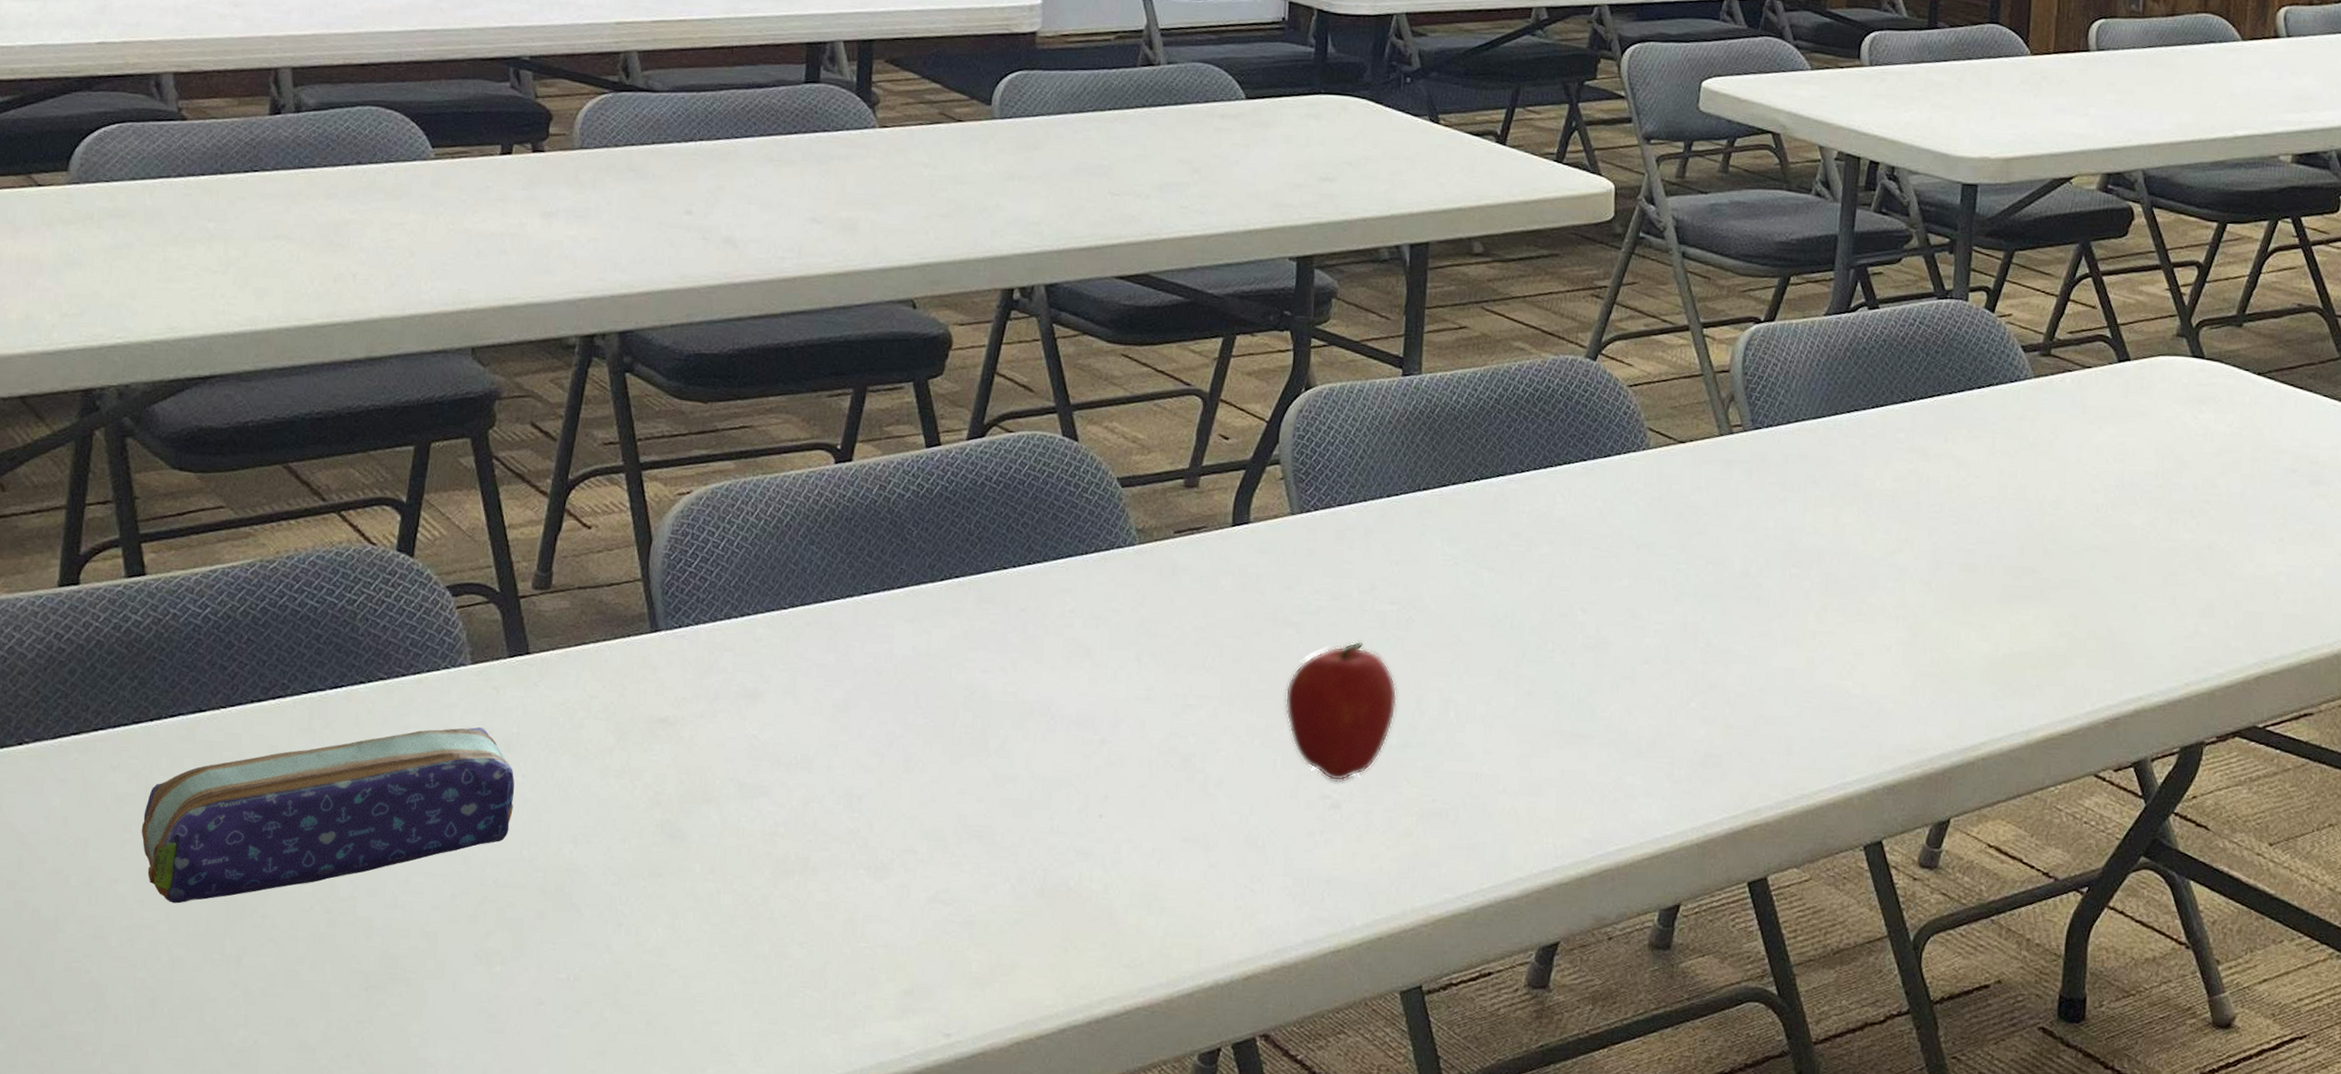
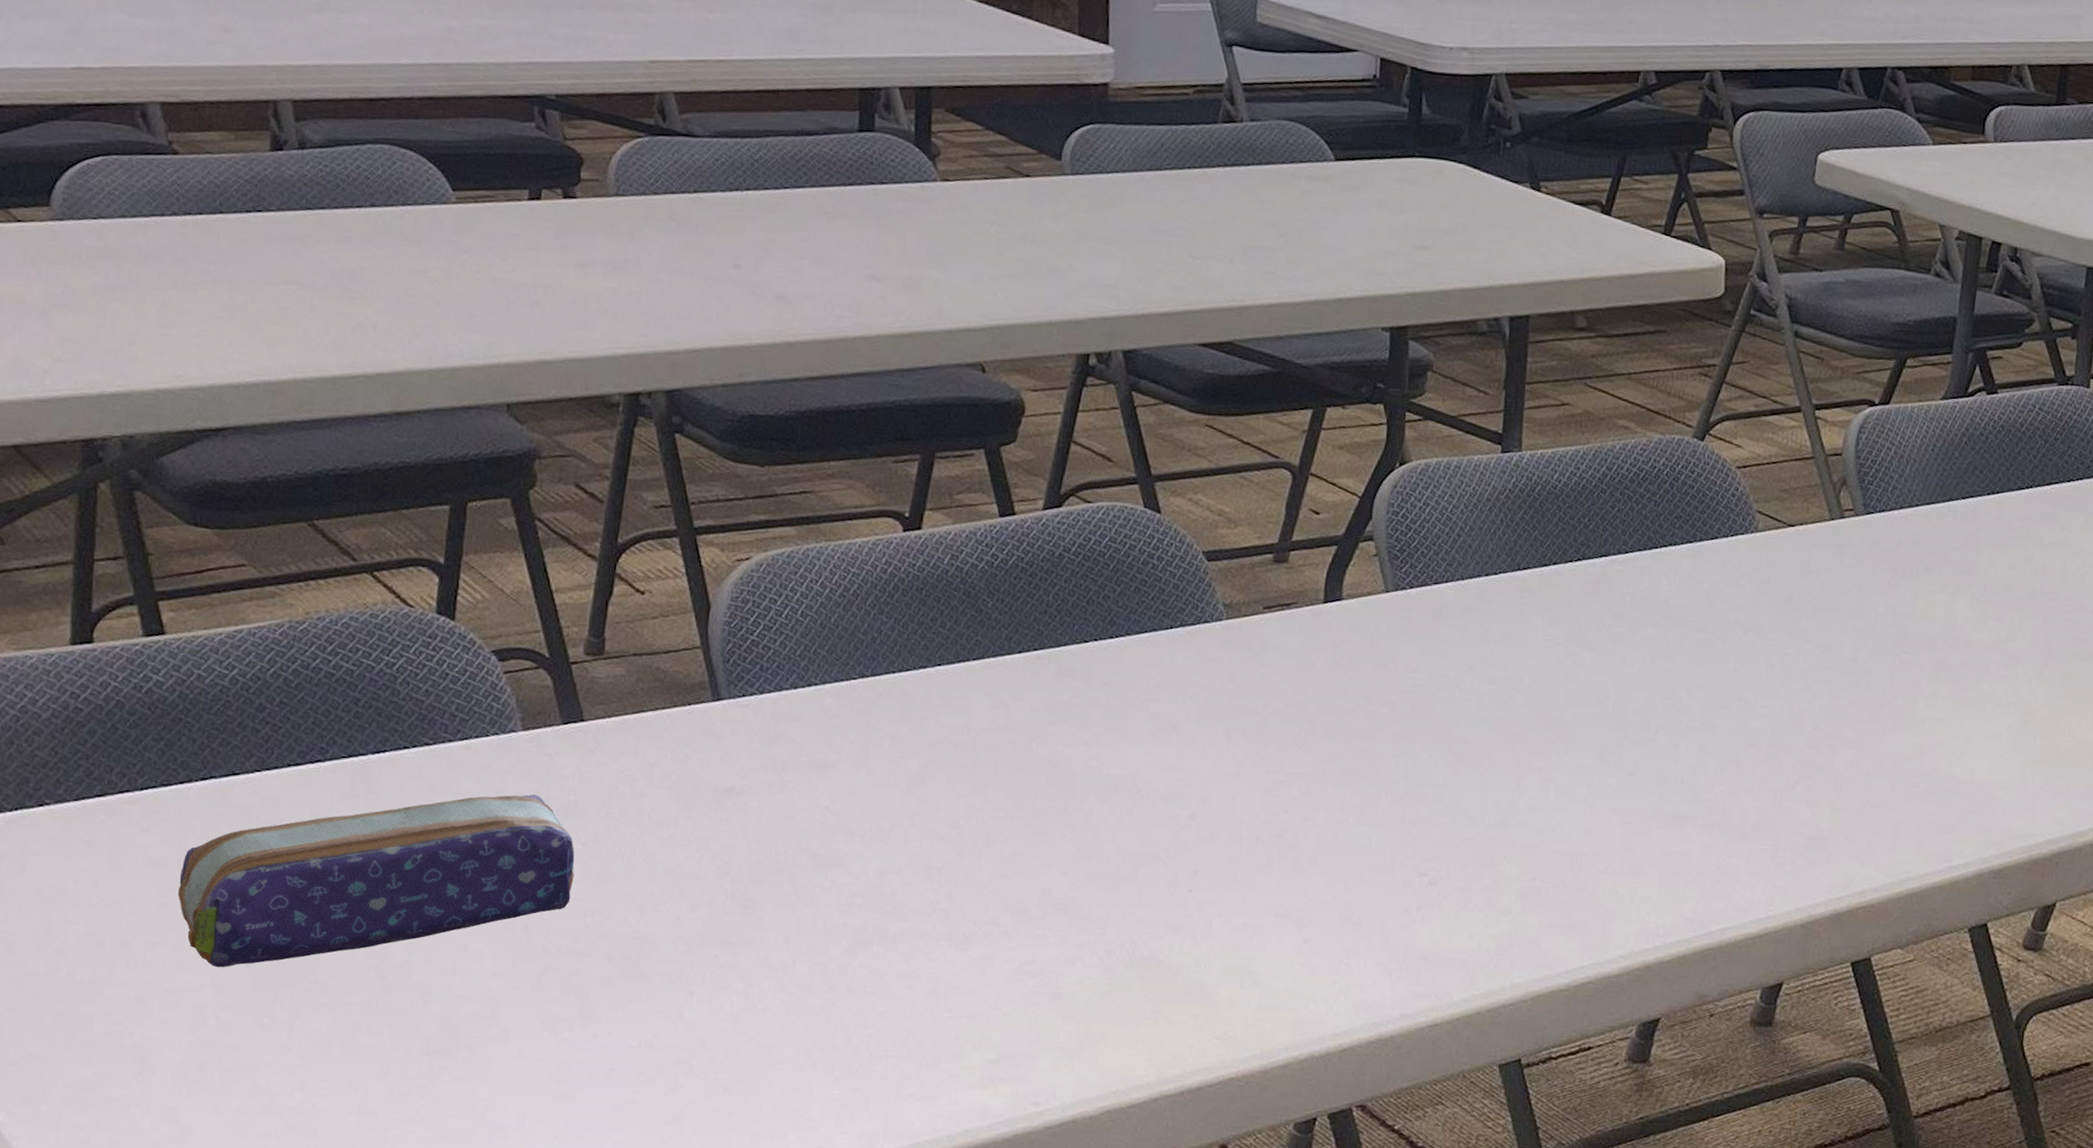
fruit: present [1285,640,1397,782] -> none [1380,720,1496,859]

